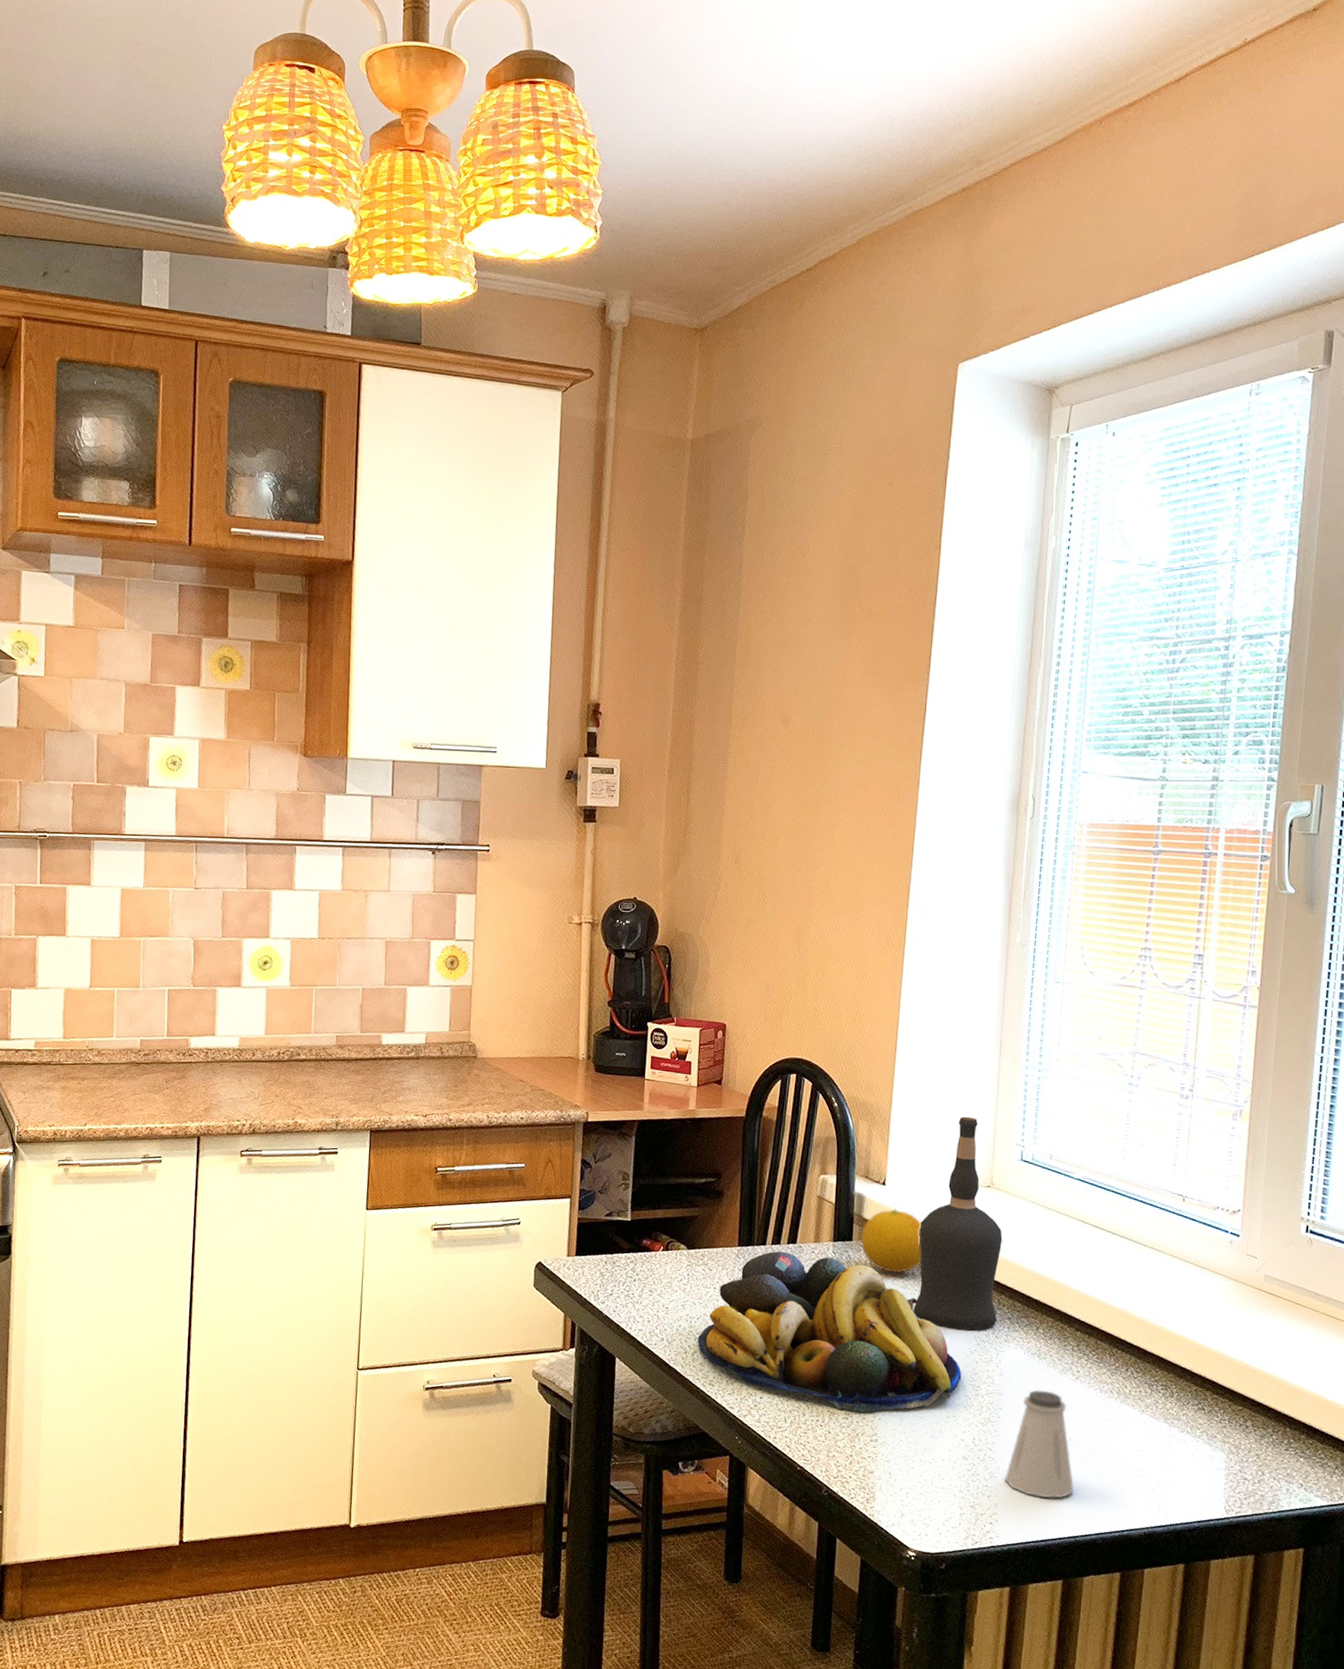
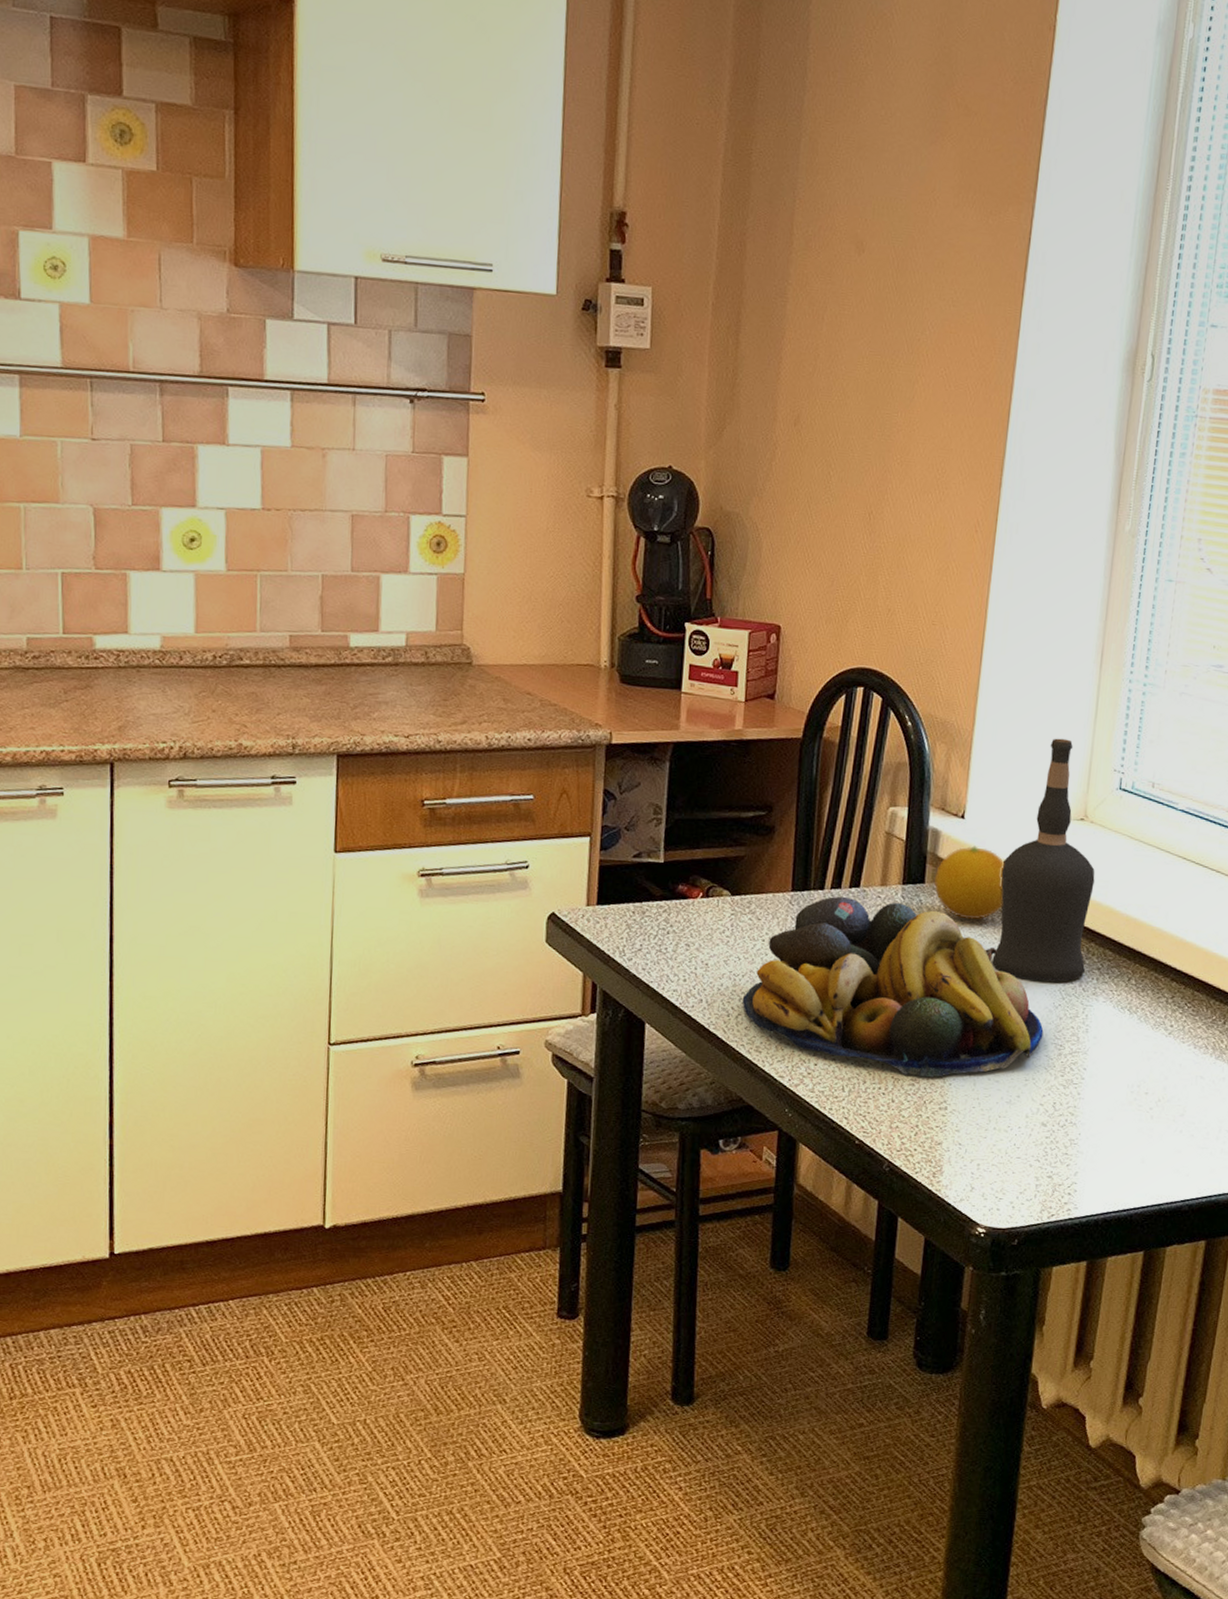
saltshaker: present [1004,1390,1074,1498] -> none [1085,1047,1161,1165]

